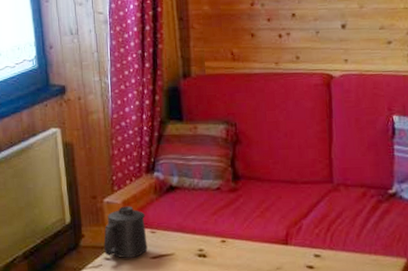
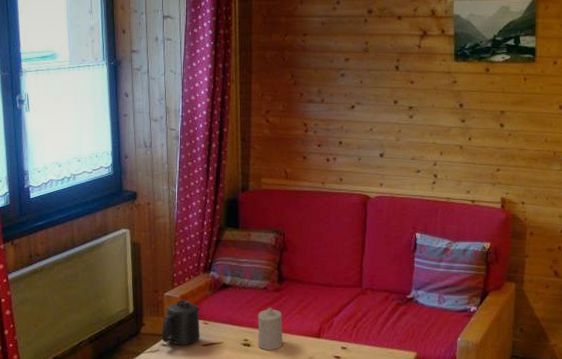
candle: none [212,210,245,262] -> present [257,307,283,351]

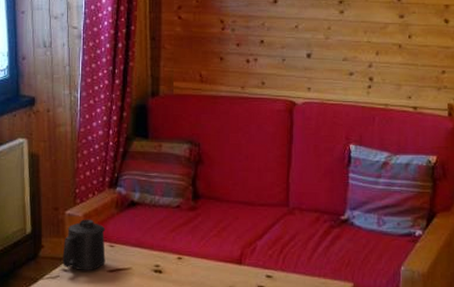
candle: present [257,307,283,351] -> none [170,228,200,278]

